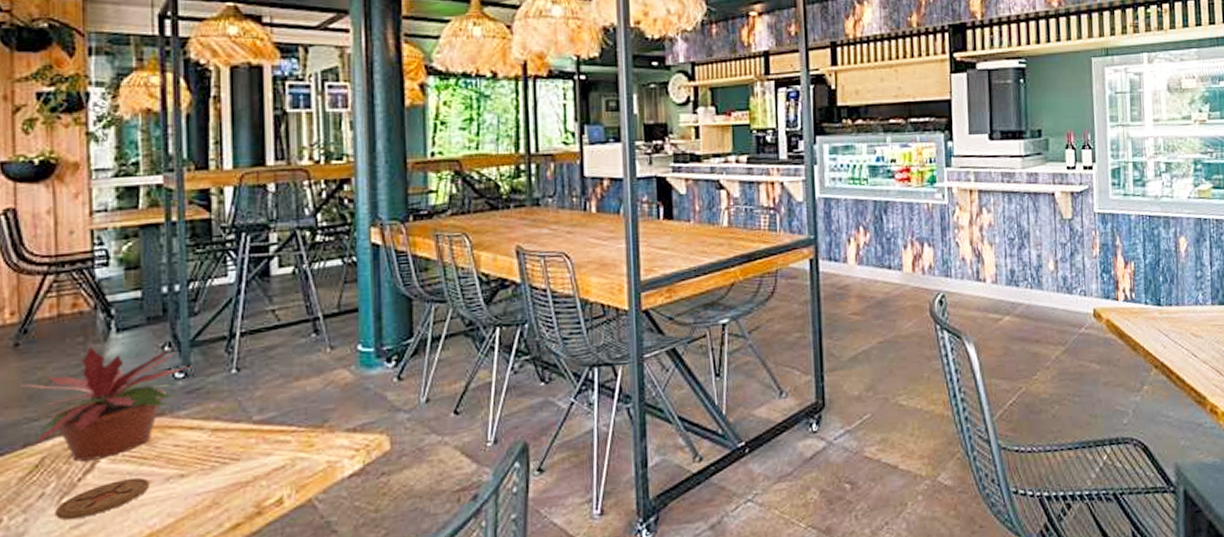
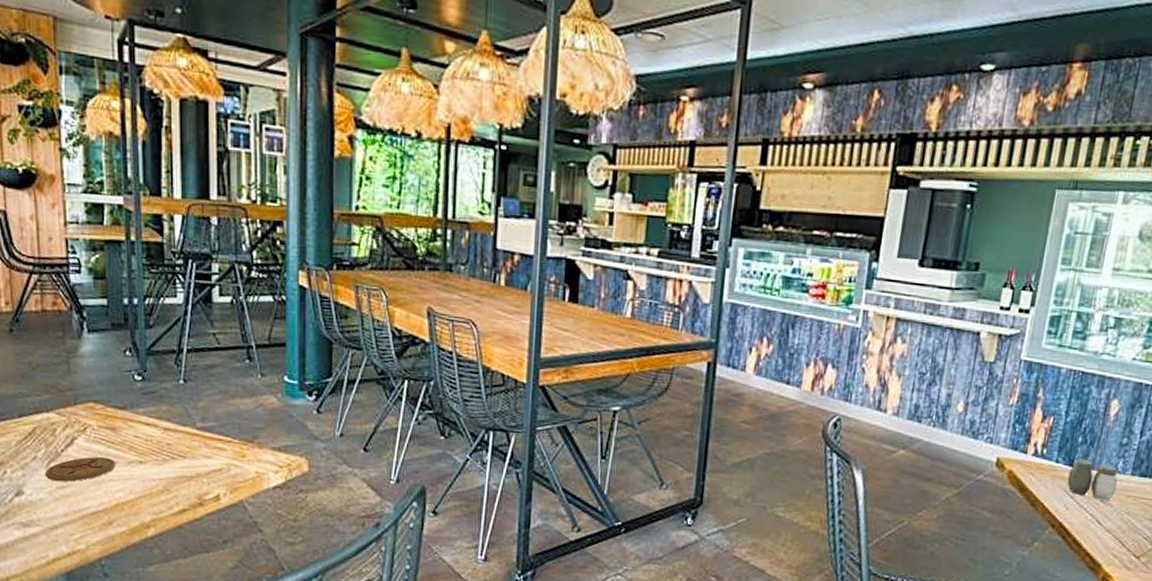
potted plant: present [21,345,190,462] -> none [16,340,147,437]
salt and pepper shaker: none [1158,296,1202,335] -> present [1067,458,1118,502]

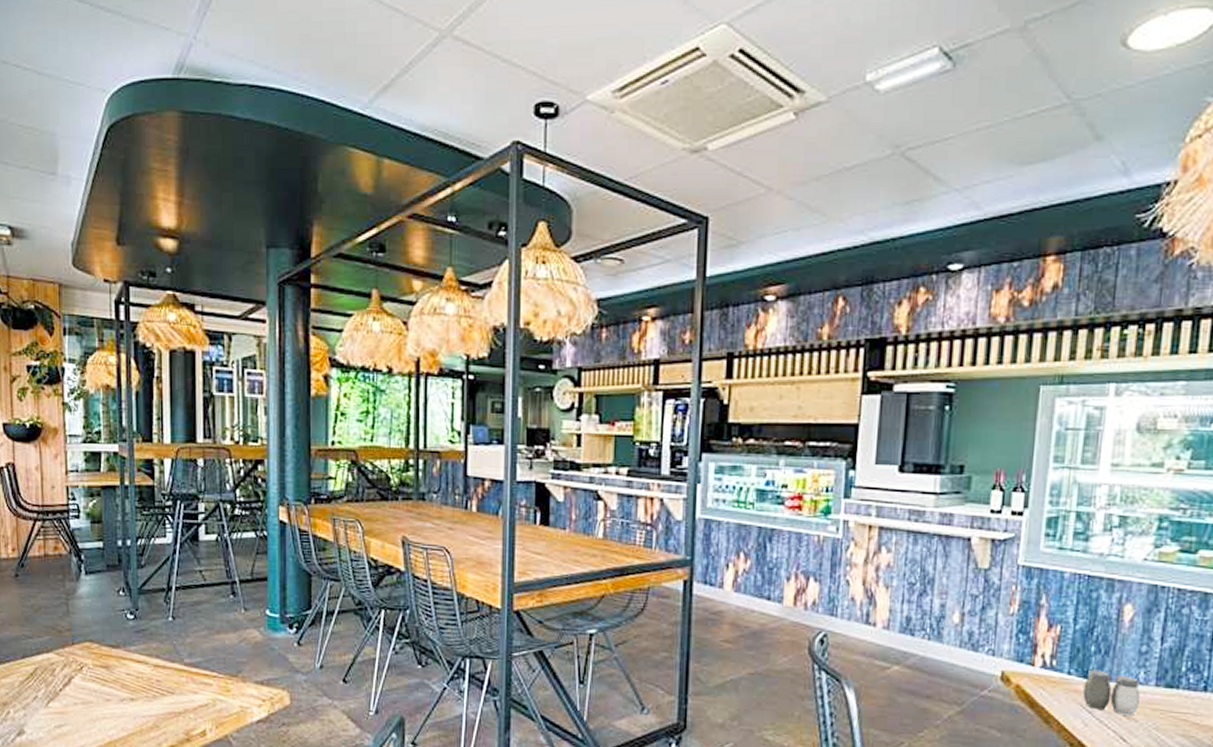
coaster: present [45,456,116,482] -> none [45,695,110,720]

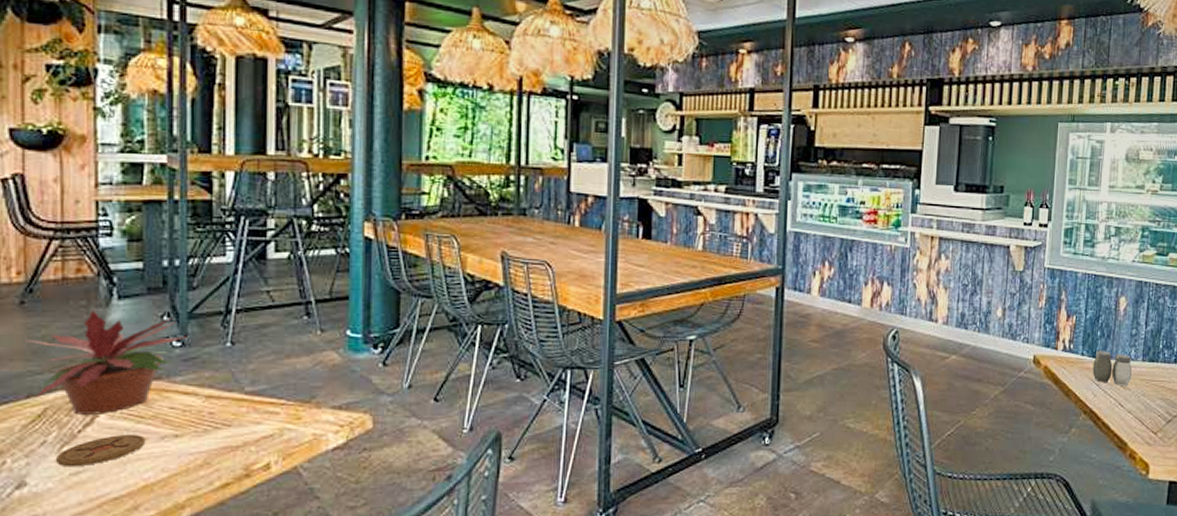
potted plant: none [20,583,138,676] -> present [25,309,187,415]
coaster: none [45,695,110,720] -> present [56,435,146,466]

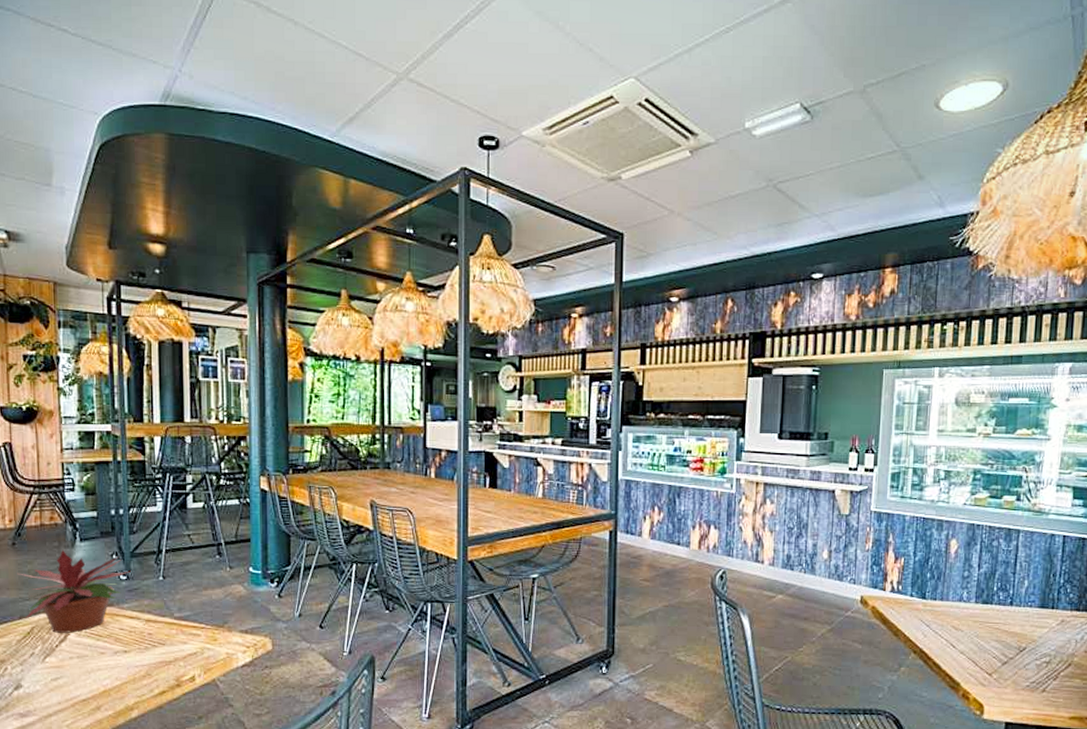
coaster: present [56,435,146,466] -> none [42,650,104,673]
salt and pepper shaker: present [1093,350,1132,387] -> none [922,592,964,628]

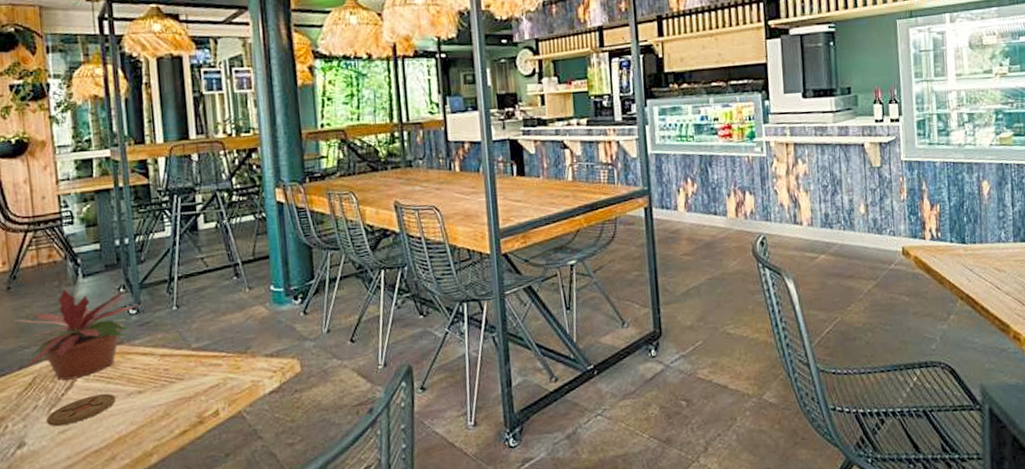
coaster: none [42,650,104,673] -> present [47,394,116,426]

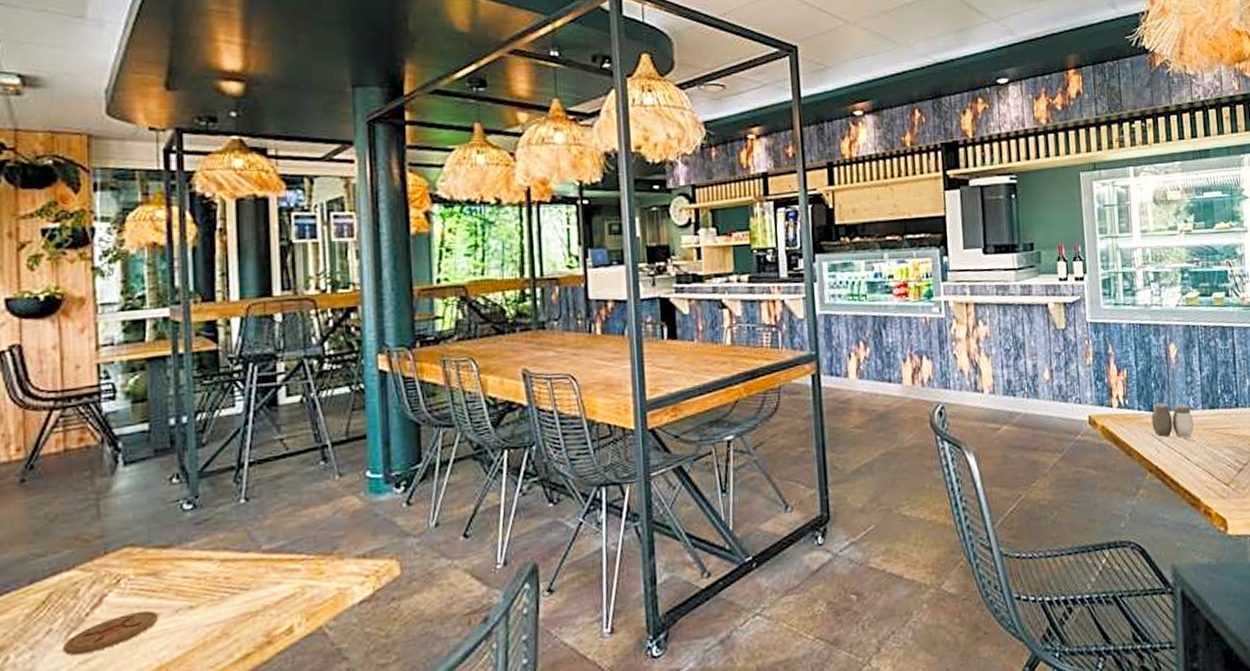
potted plant: present [14,288,141,381] -> none [27,478,199,596]
salt and pepper shaker: none [963,235,1005,270] -> present [1151,402,1194,439]

